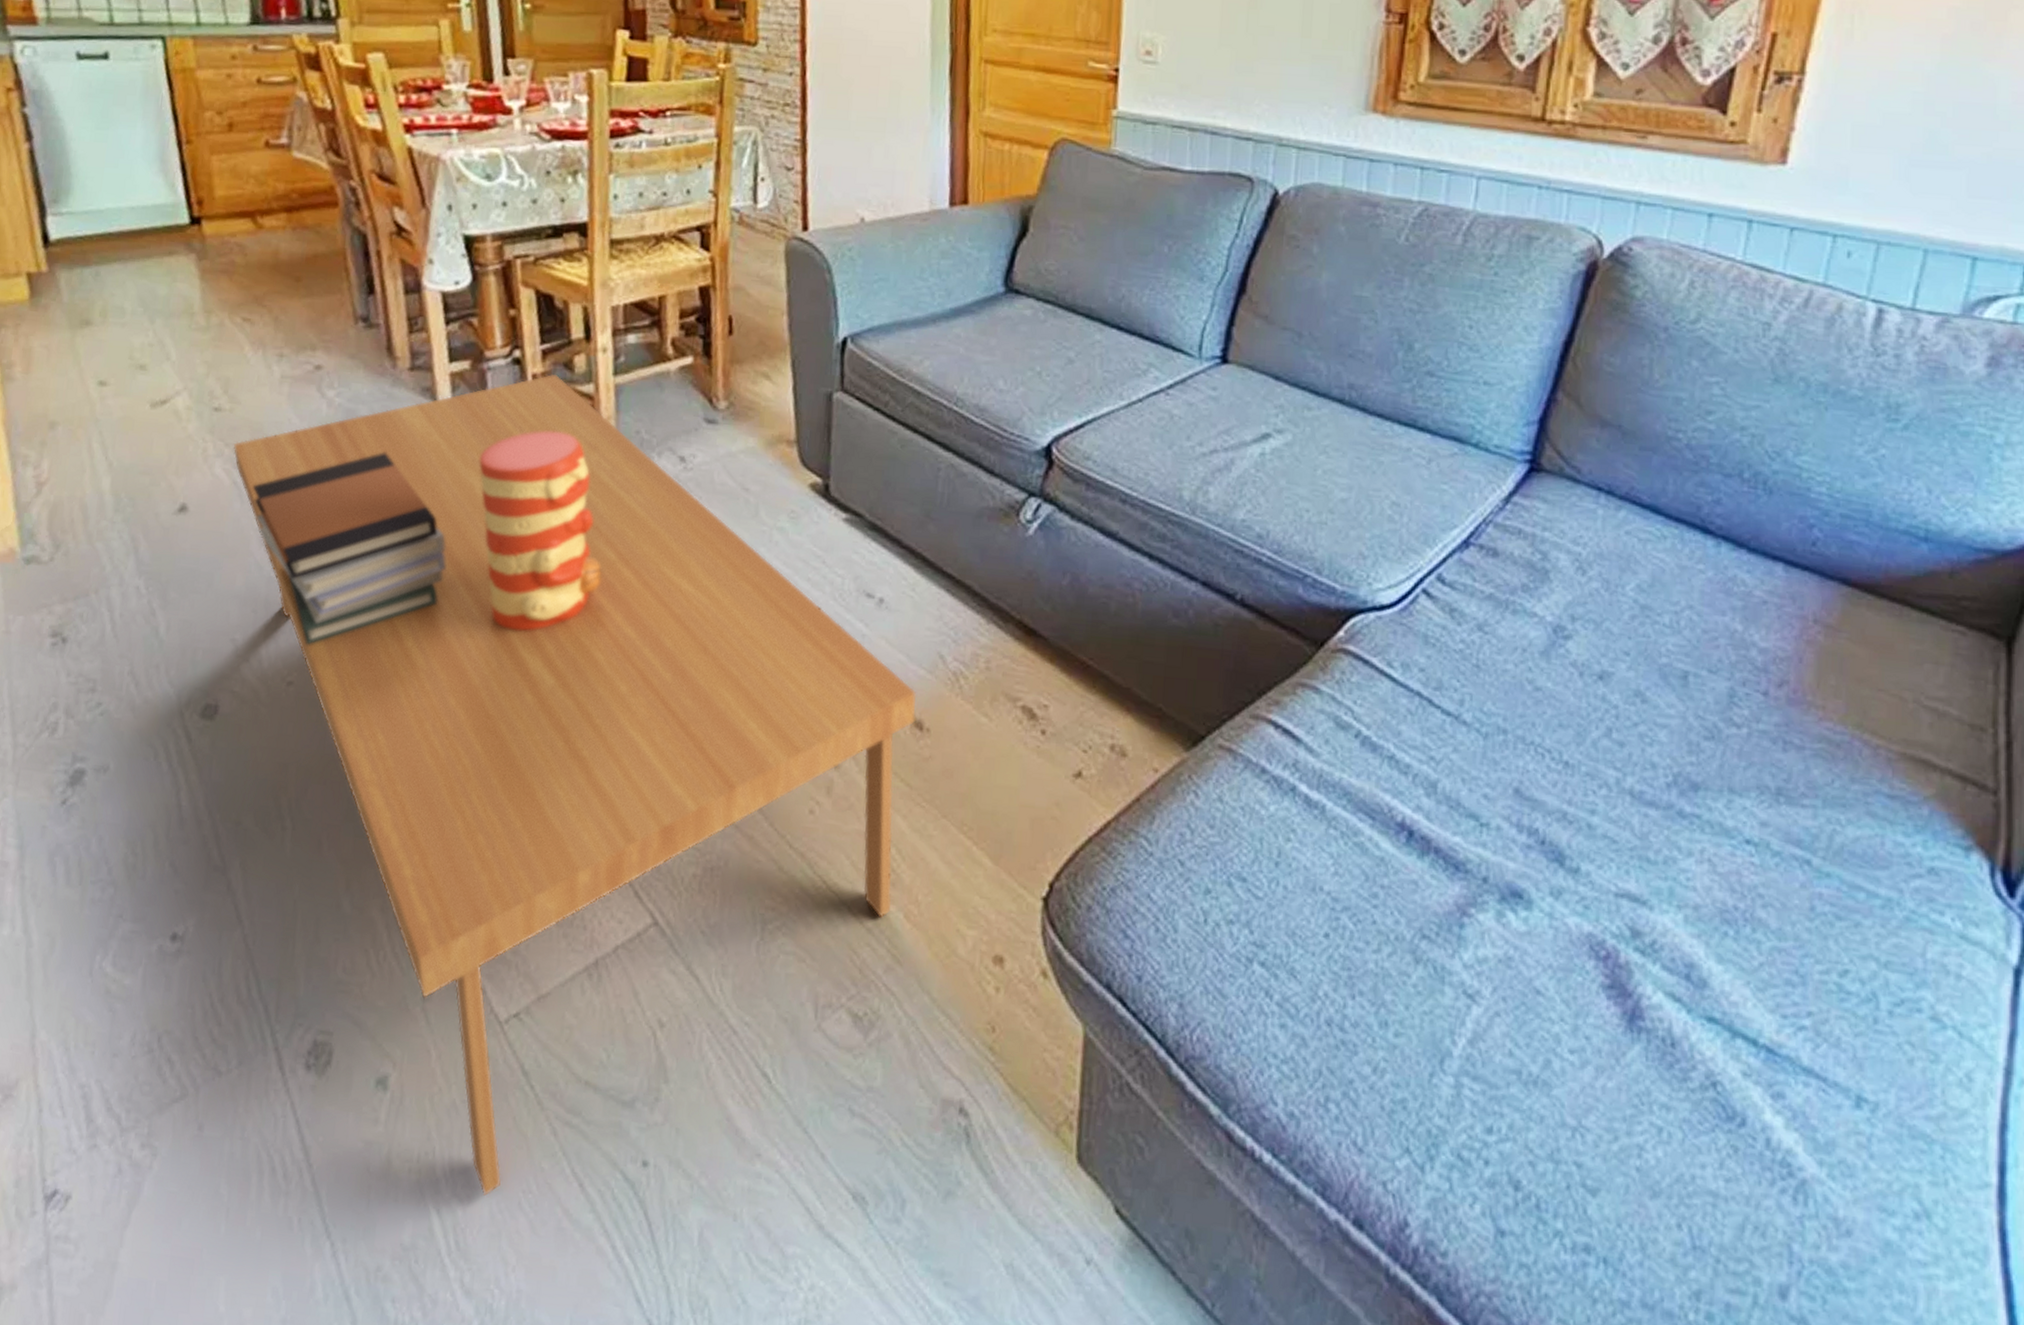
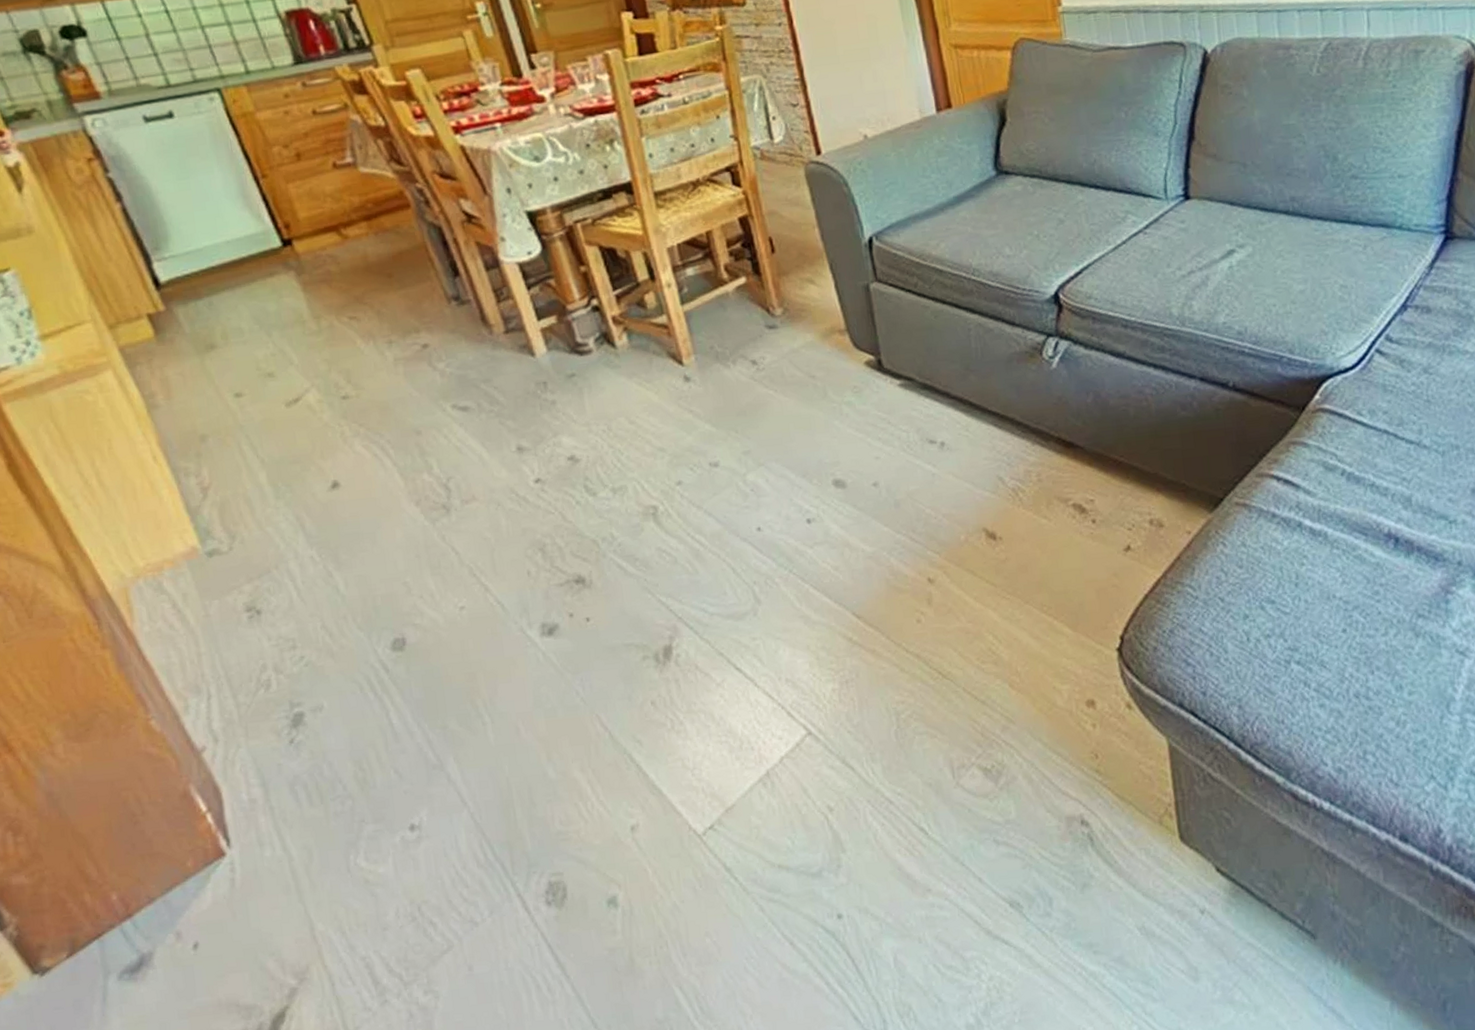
coffee table: present [233,373,917,1196] -> none [366,313,998,968]
book stack: present [252,453,446,645] -> none [391,405,573,574]
vase: present [479,431,602,631] -> none [582,360,707,528]

